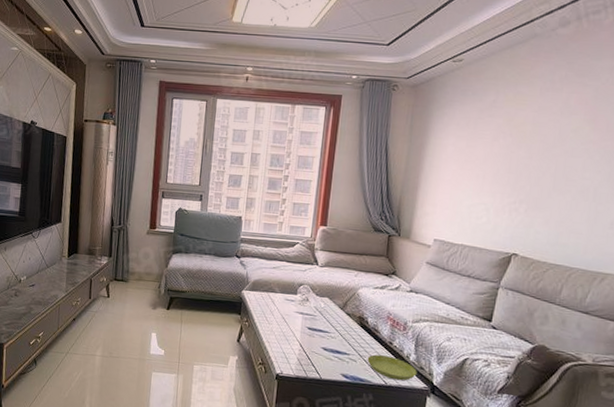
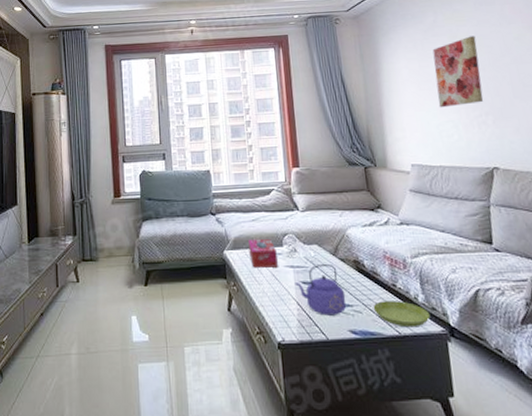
tissue box: none [265,284,290,312] -> present [248,239,278,268]
kettle: none [301,315,345,360] -> present [295,263,346,316]
wall art: none [475,121,532,190] -> present [432,35,484,108]

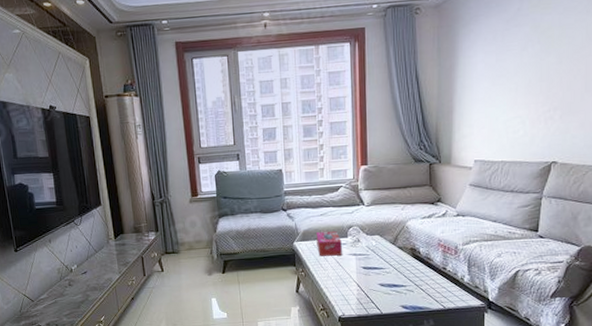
kettle: present [295,263,346,316] -> none [356,251,401,295]
saucer: present [373,301,430,328] -> none [424,281,473,303]
wall art: present [432,35,484,108] -> none [509,25,559,103]

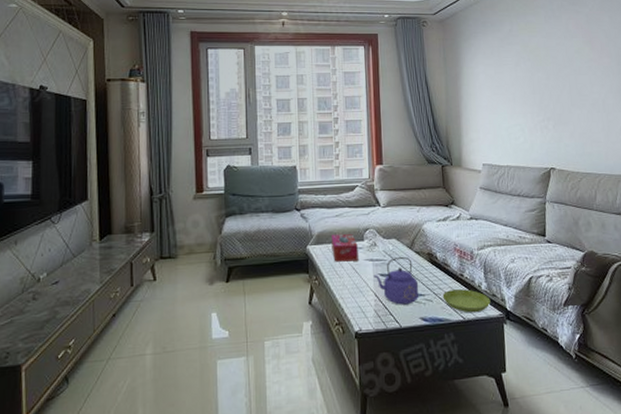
kettle: none [356,251,401,295] -> present [373,256,419,305]
saucer: none [424,281,473,303] -> present [442,289,491,313]

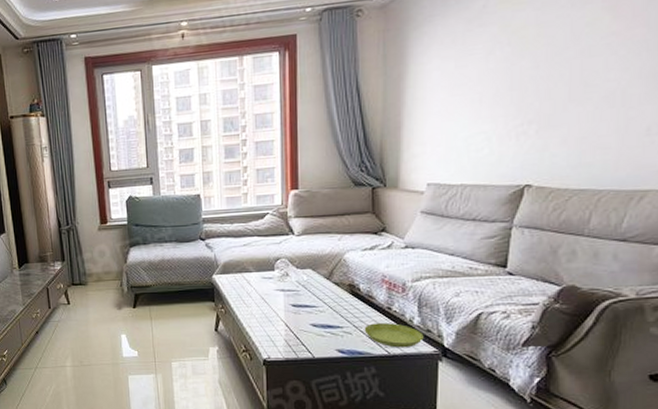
tissue box: present [331,234,358,262] -> none [238,264,268,292]
kettle: present [373,256,419,305] -> none [284,287,336,336]

